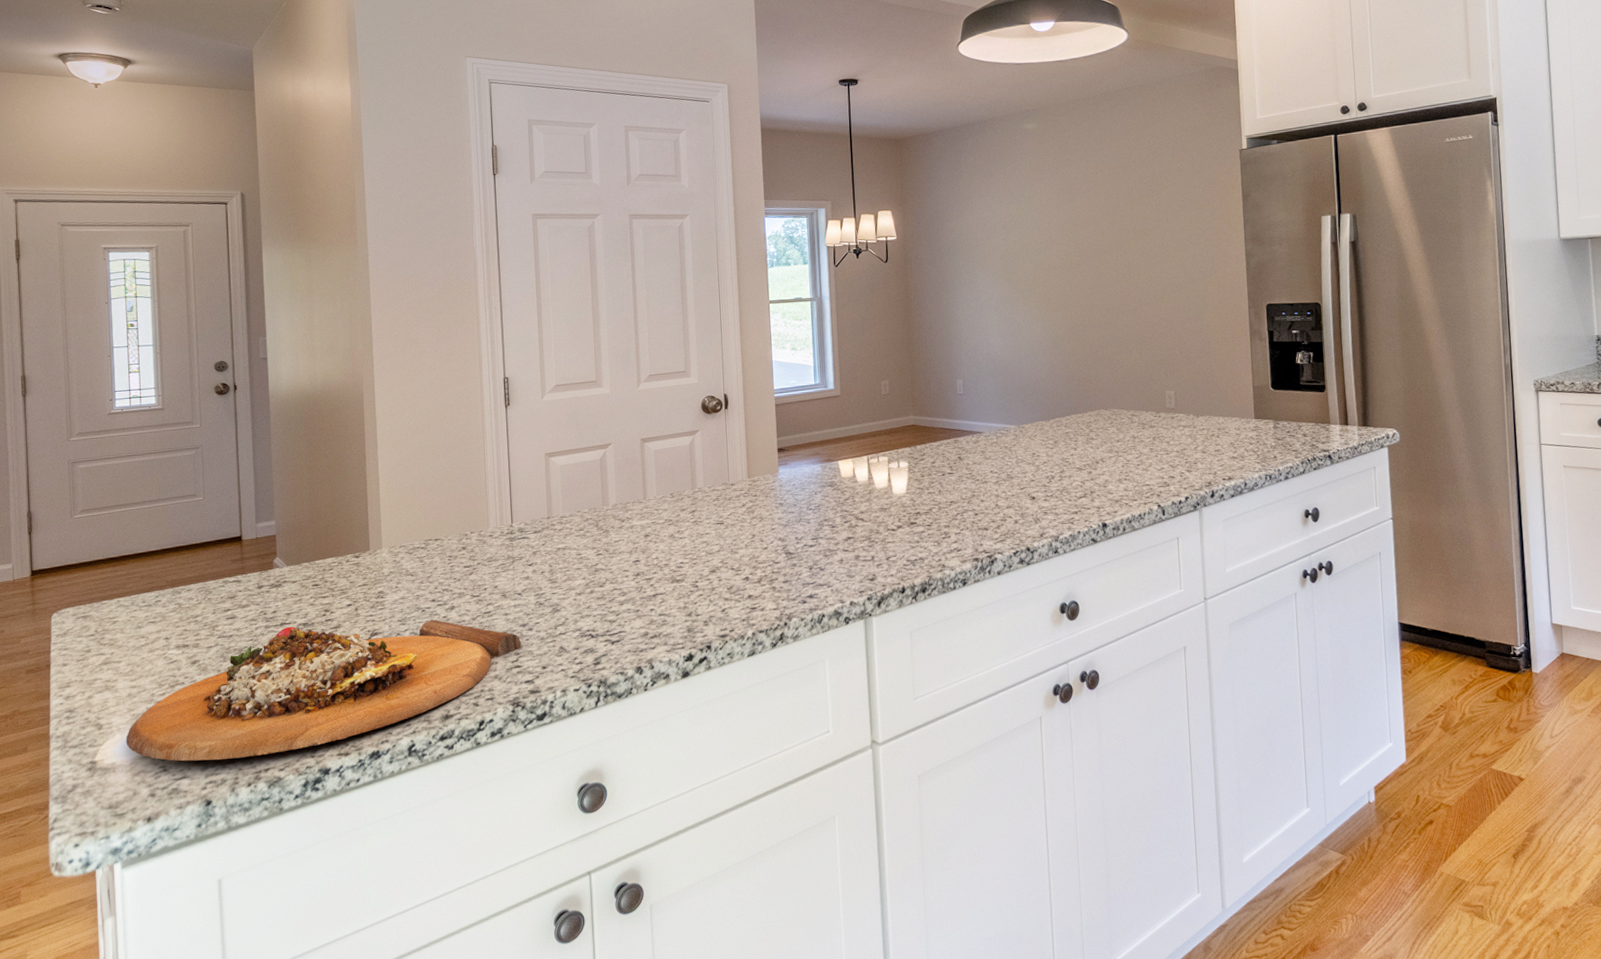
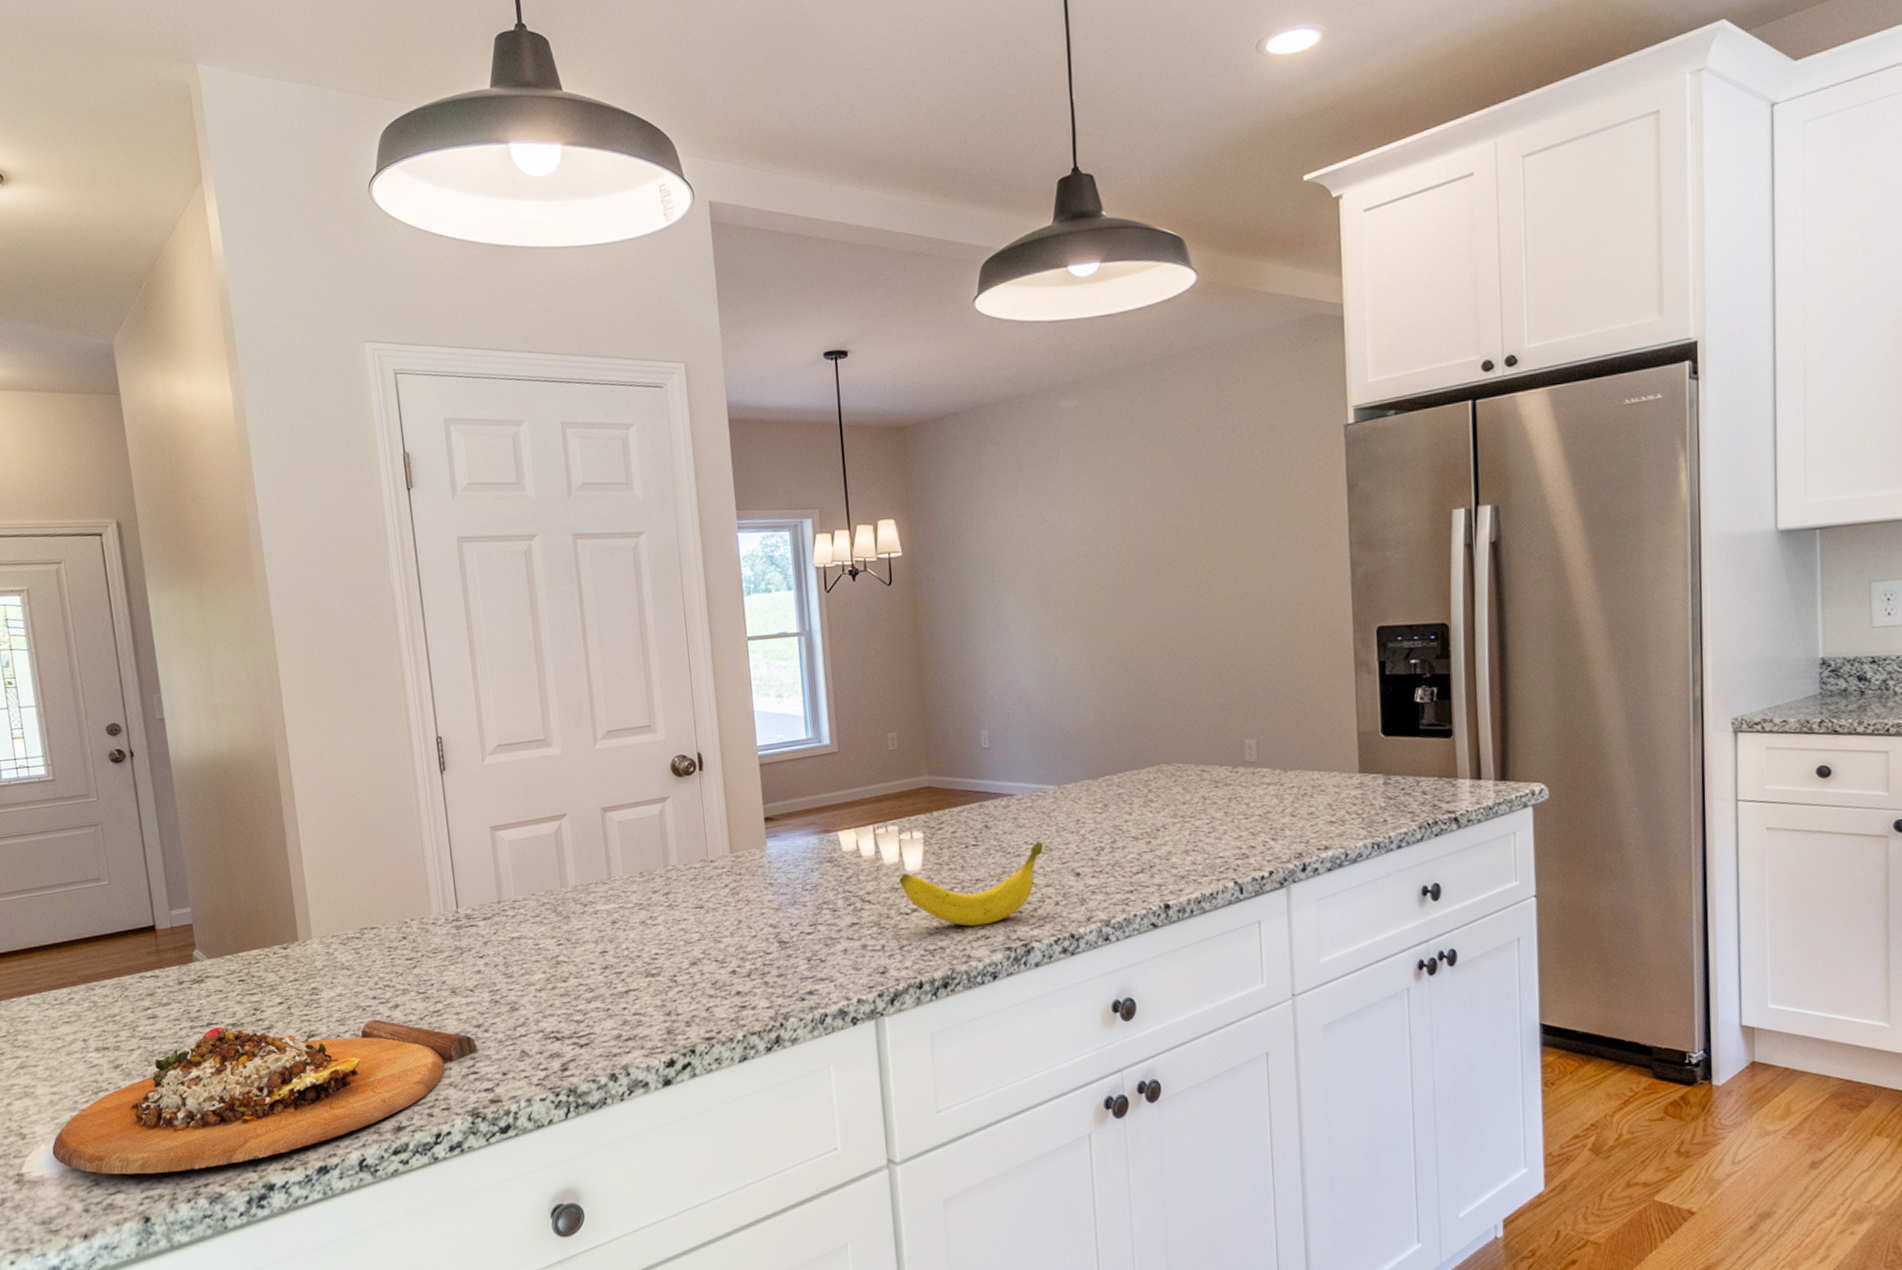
banana: none [888,471,1005,541] -> present [899,842,1043,927]

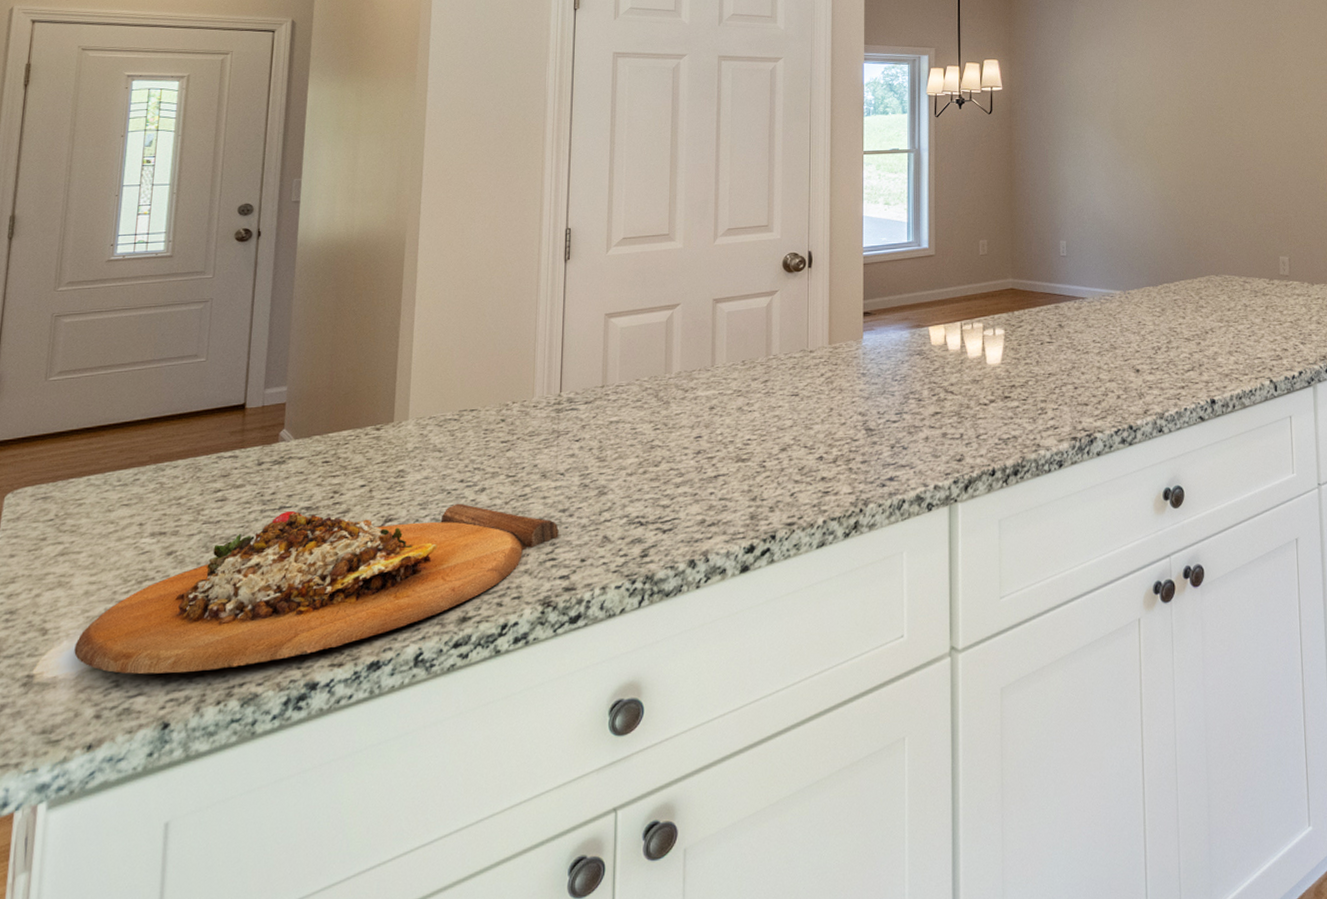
banana: present [899,842,1043,927] -> none [981,340,1109,417]

